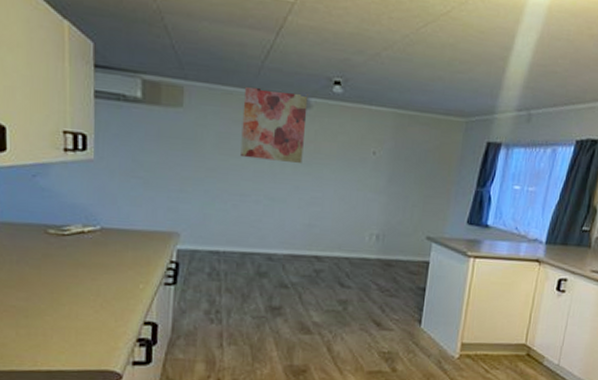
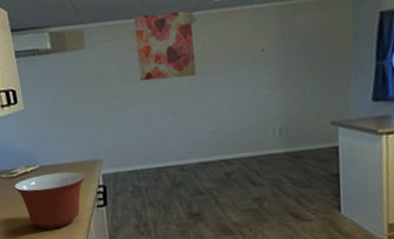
mixing bowl: none [62,238,156,302] -> present [13,172,86,229]

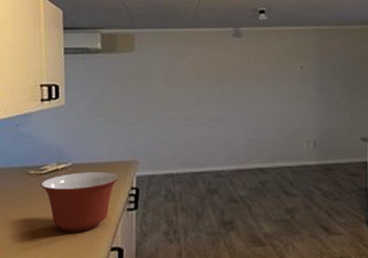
wall art: present [133,9,196,82] -> none [184,25,239,87]

